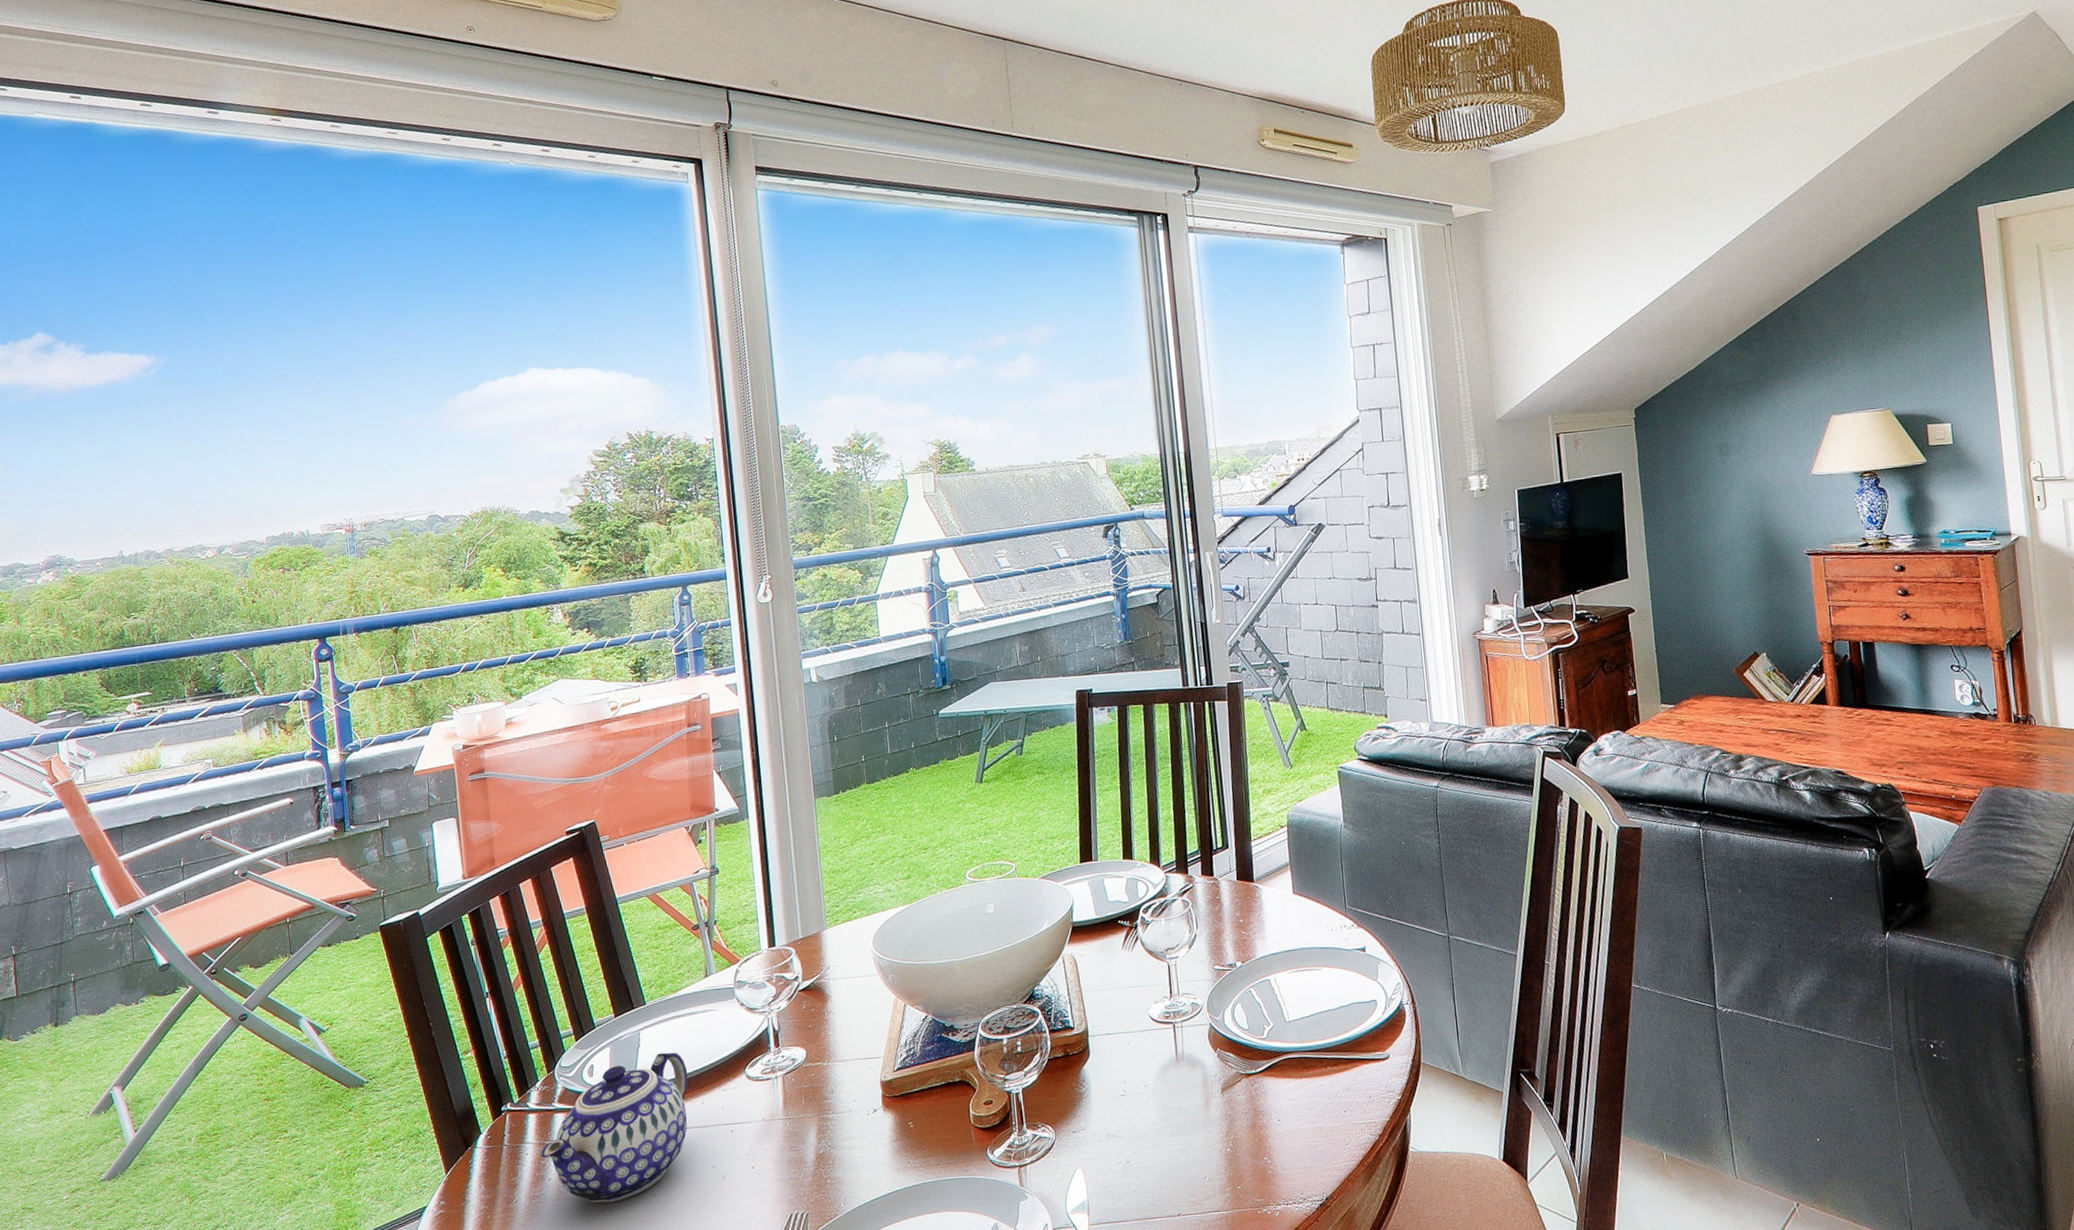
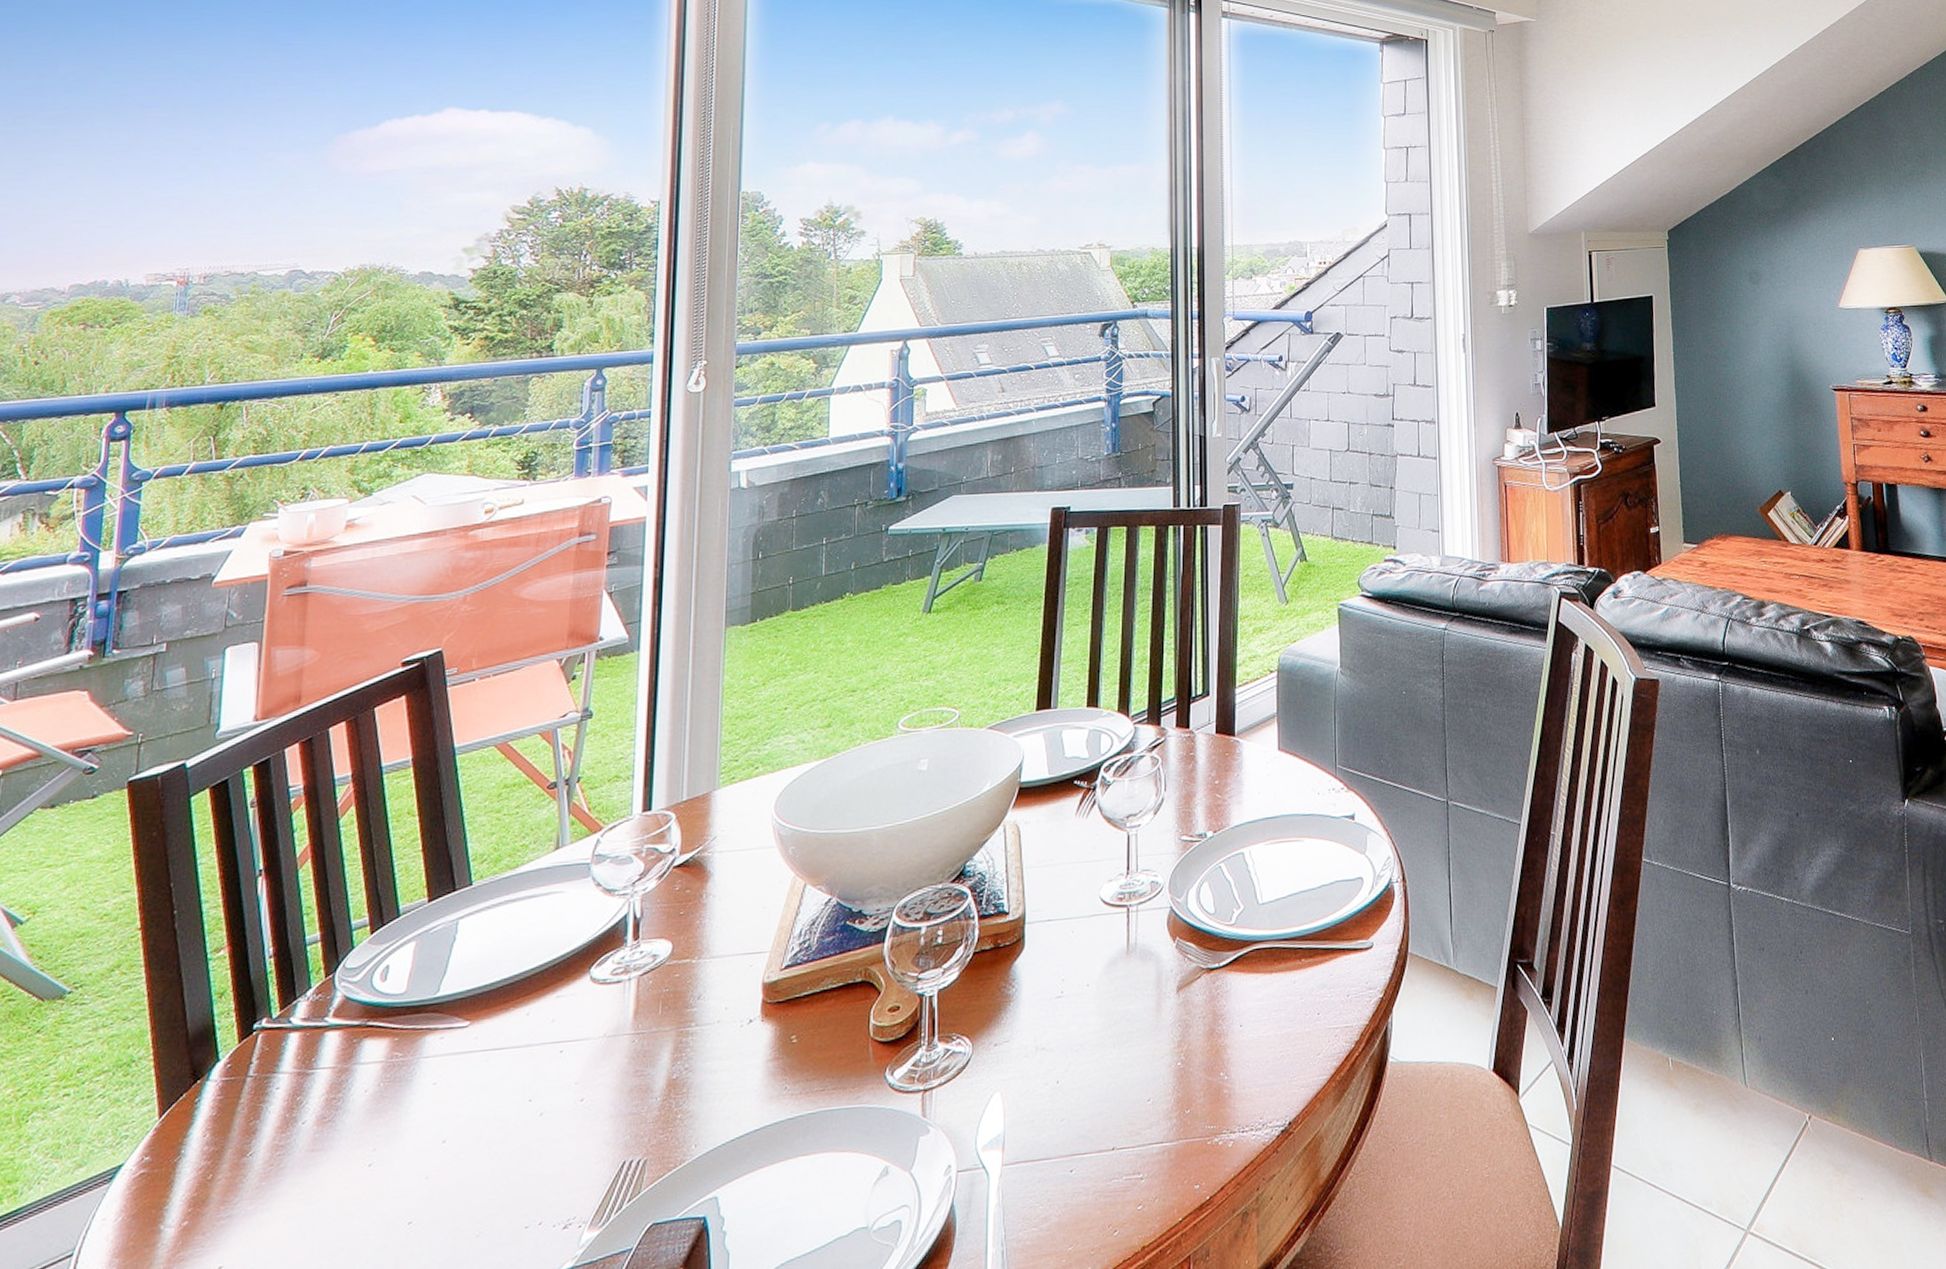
teapot: present [540,1052,688,1203] -> none [296,947,515,1154]

